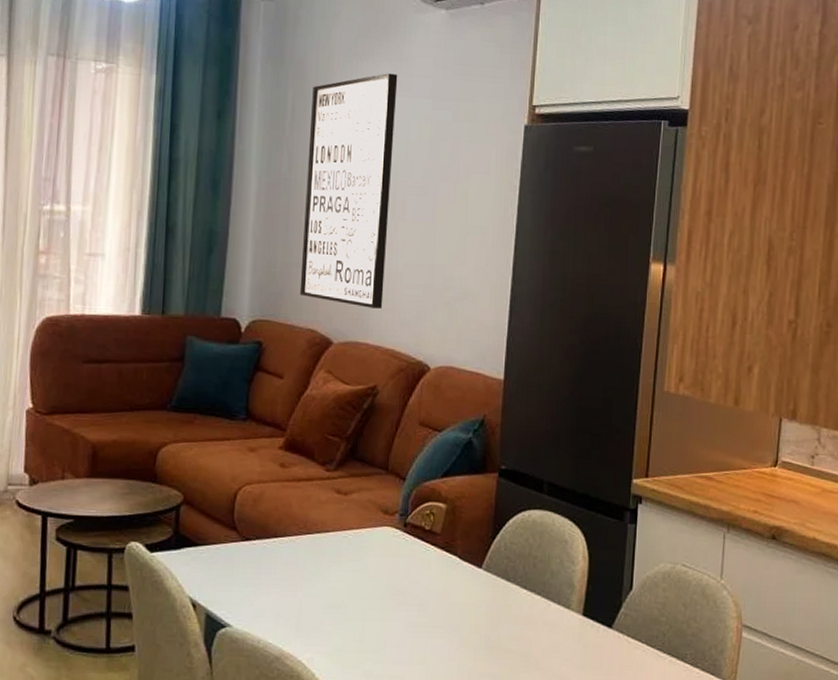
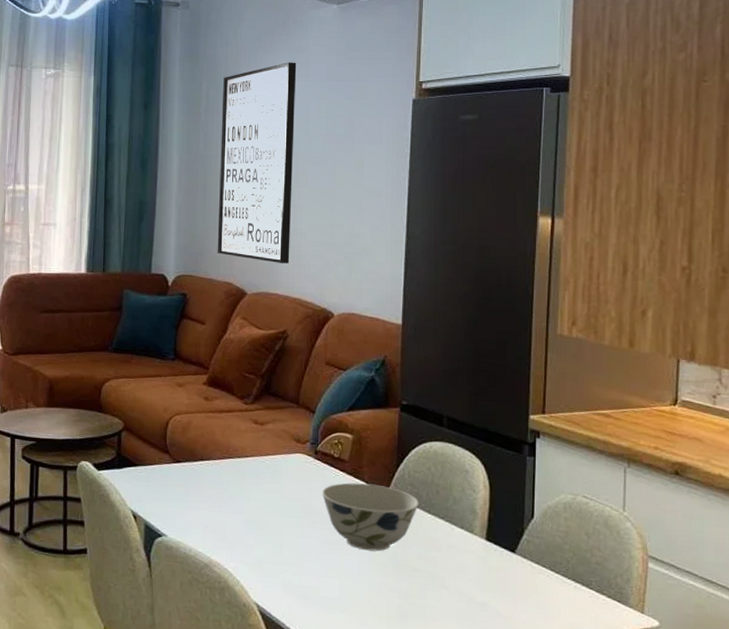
bowl: none [411,558,515,633] -> present [322,482,419,552]

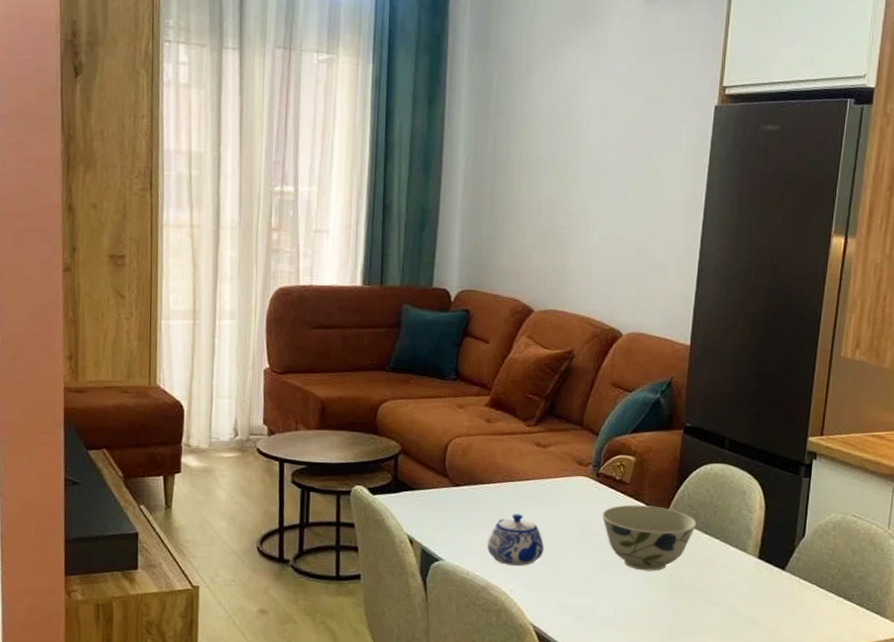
teapot: none [209,490,265,544] -> present [487,514,544,566]
wall art: present [217,62,297,263] -> none [503,58,596,280]

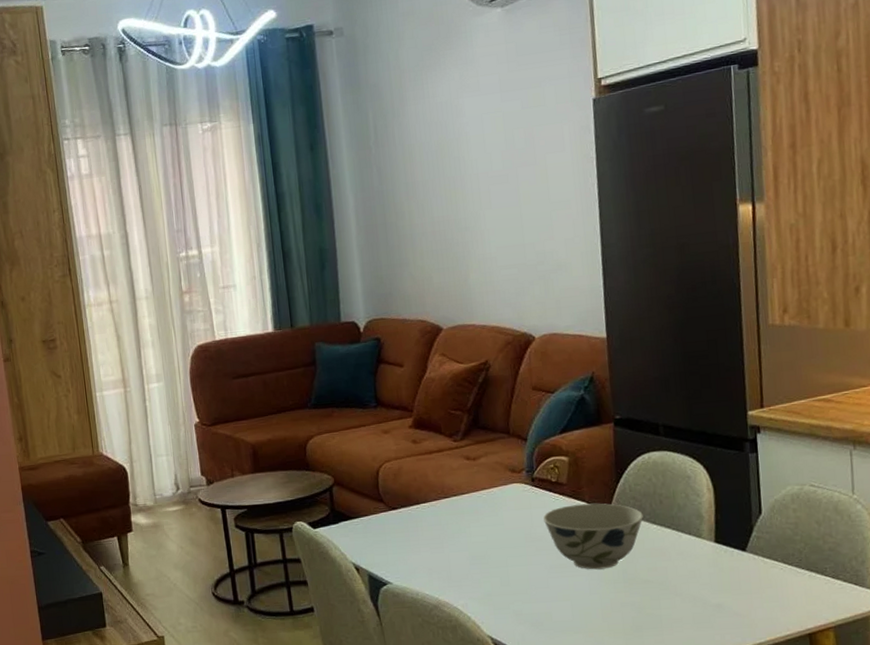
teapot: present [487,514,544,566] -> none [432,529,490,581]

